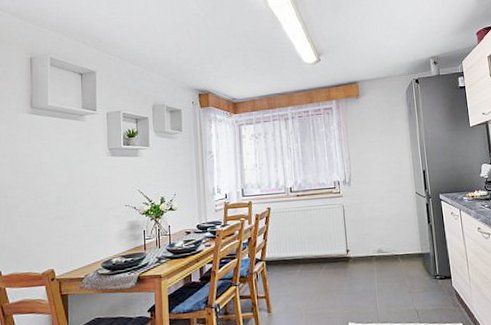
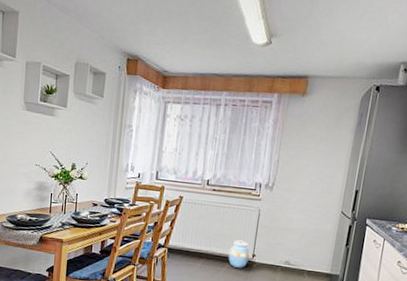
vase: none [323,238,344,267] -> present [228,240,250,268]

